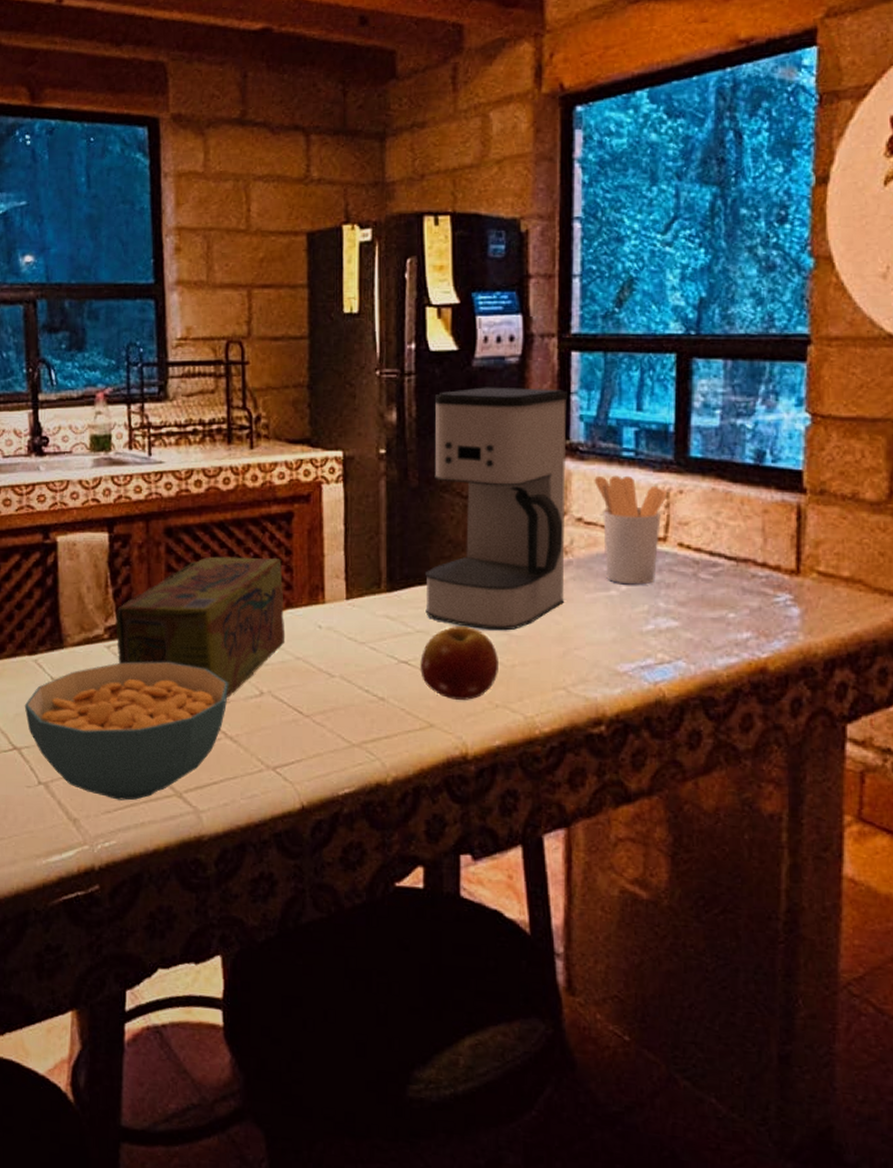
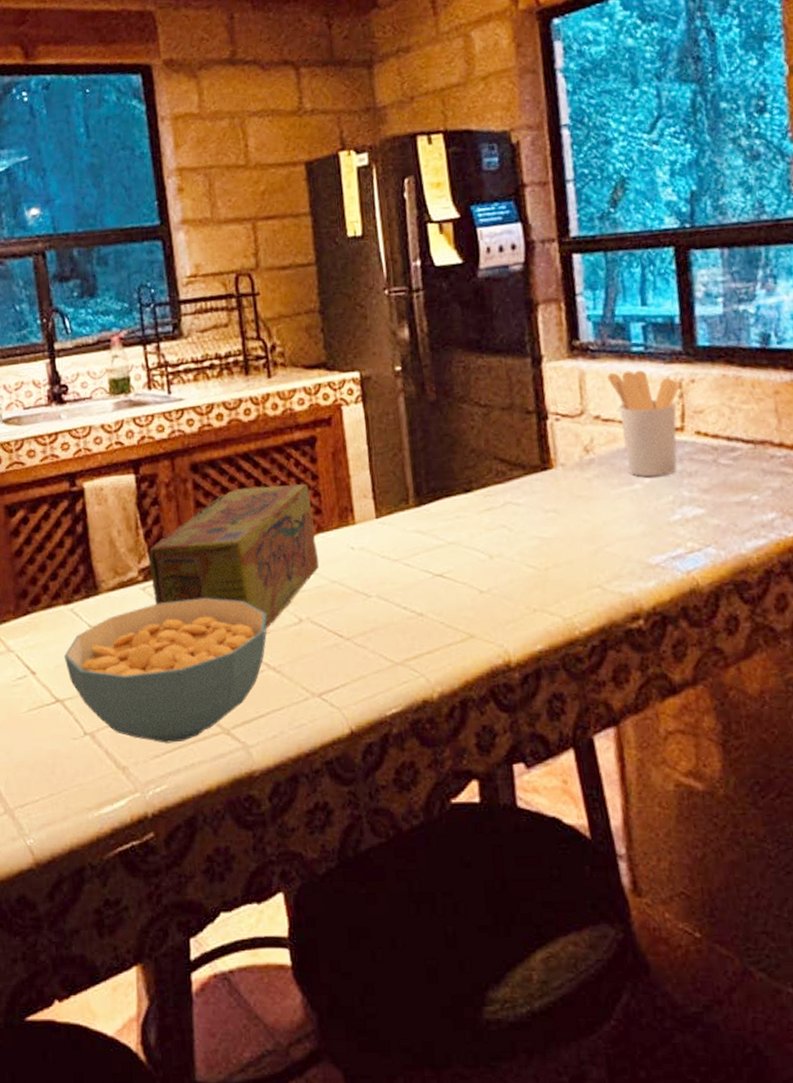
fruit: present [420,627,498,700] -> none [455,534,533,608]
coffee maker: present [425,387,568,631] -> none [445,292,590,536]

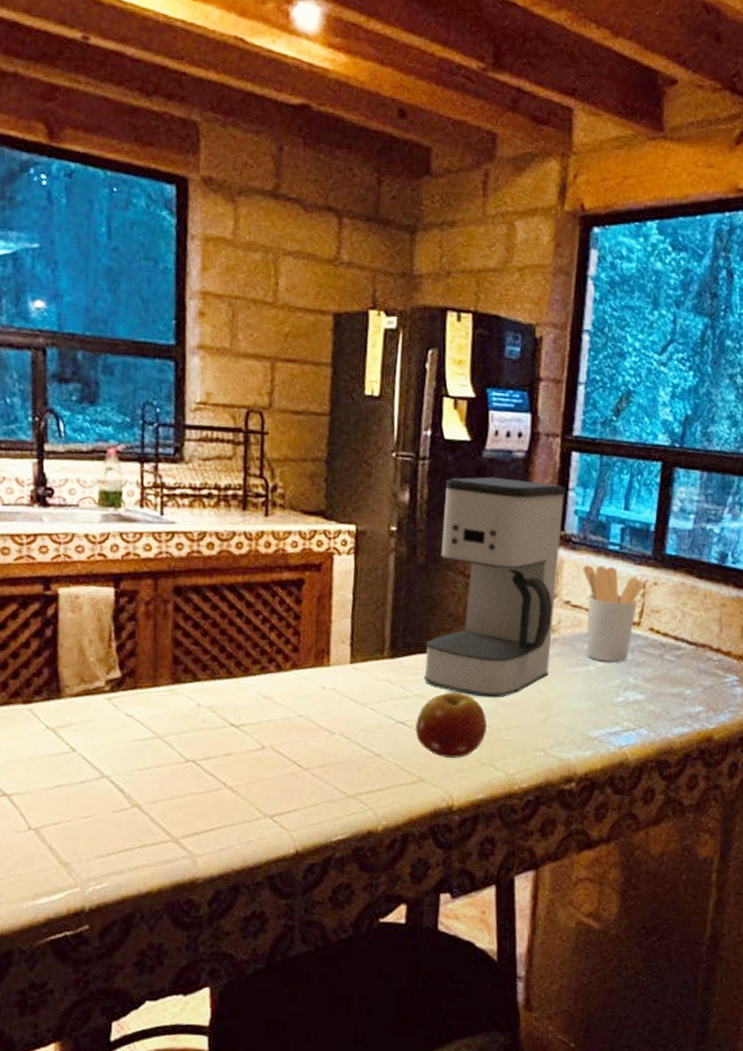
cereal bowl: present [64,597,267,743] -> none [16,714,230,846]
cereal box: present [148,484,320,628] -> none [118,616,290,751]
coffee maker: none [445,292,590,536] -> present [424,477,566,698]
fruit: none [455,534,533,608] -> present [415,692,487,758]

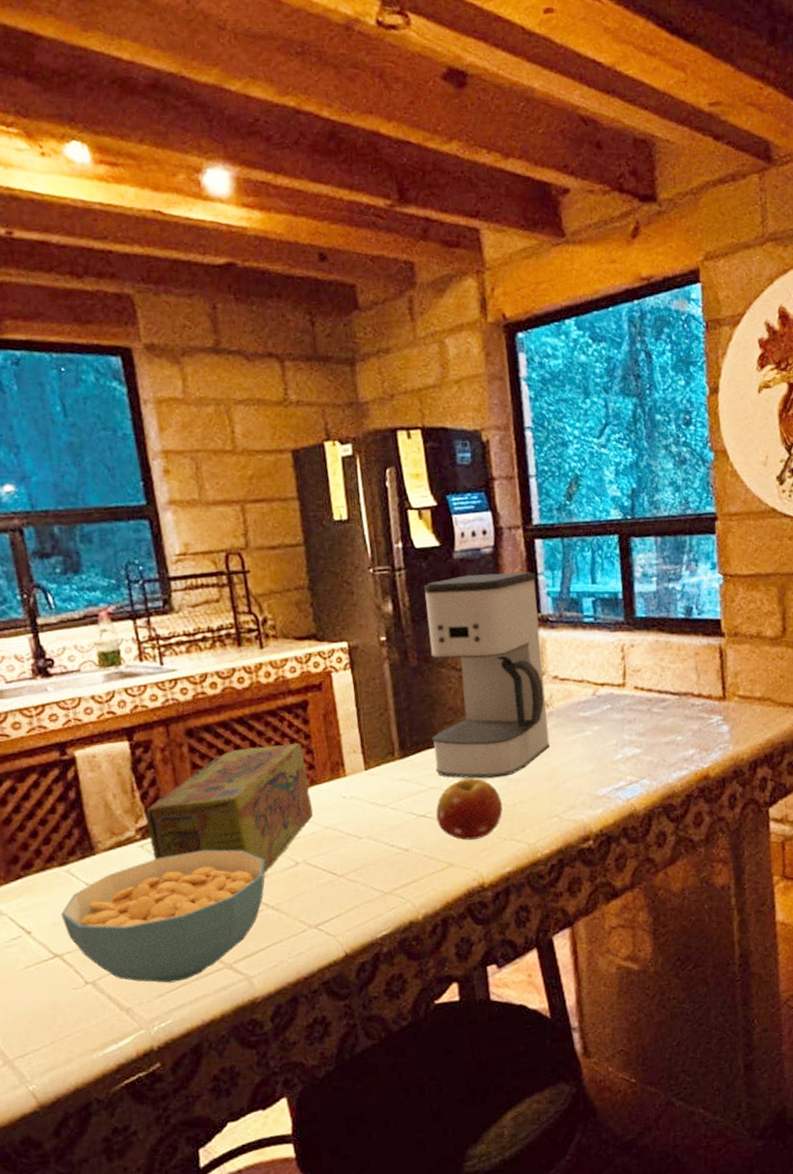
cereal bowl: none [16,714,230,846] -> present [60,849,265,983]
cereal box: none [118,616,290,751] -> present [145,743,314,873]
utensil holder: present [583,565,645,663] -> none [564,637,623,725]

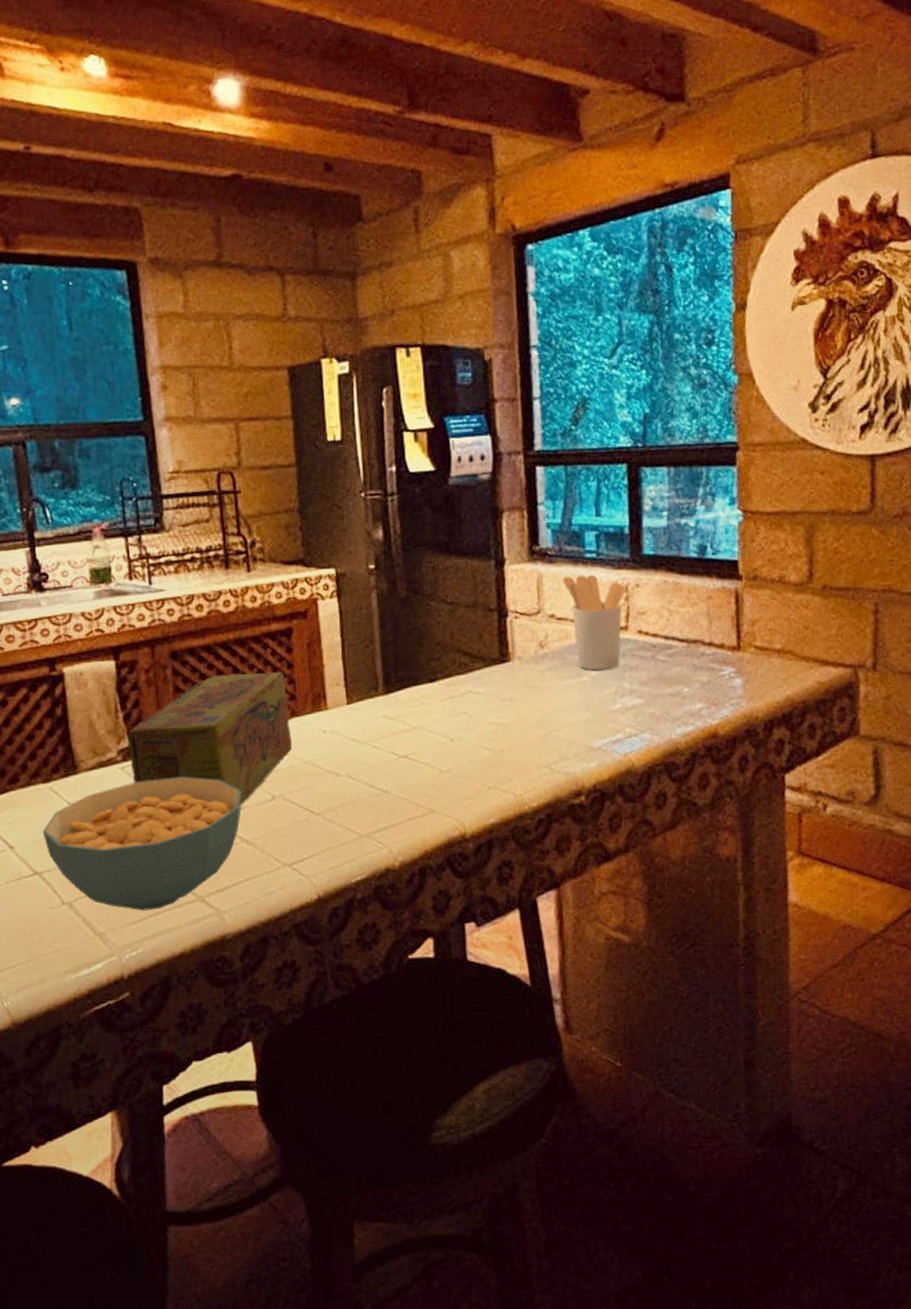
coffee maker: present [424,572,550,778] -> none [417,501,543,721]
fruit: present [436,778,503,841] -> none [418,720,489,786]
utensil holder: none [564,637,623,725] -> present [562,574,627,671]

